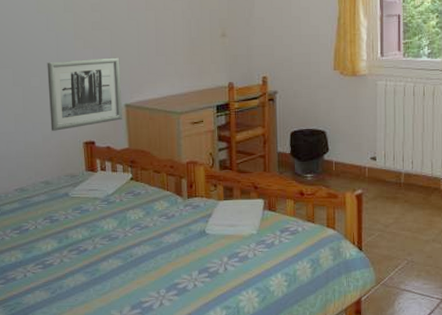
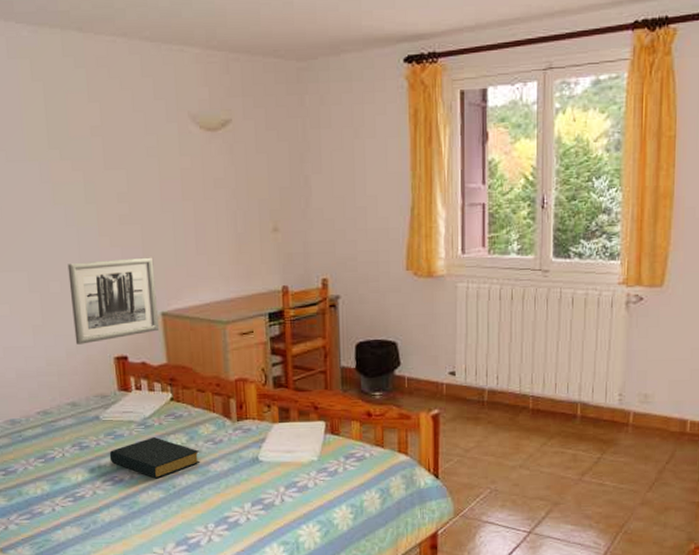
hardback book: none [76,212,155,249] -> present [109,437,201,479]

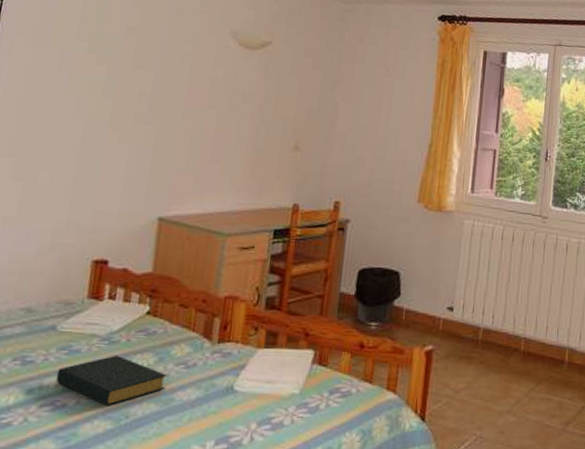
wall art: present [67,257,160,345] -> none [51,155,163,243]

